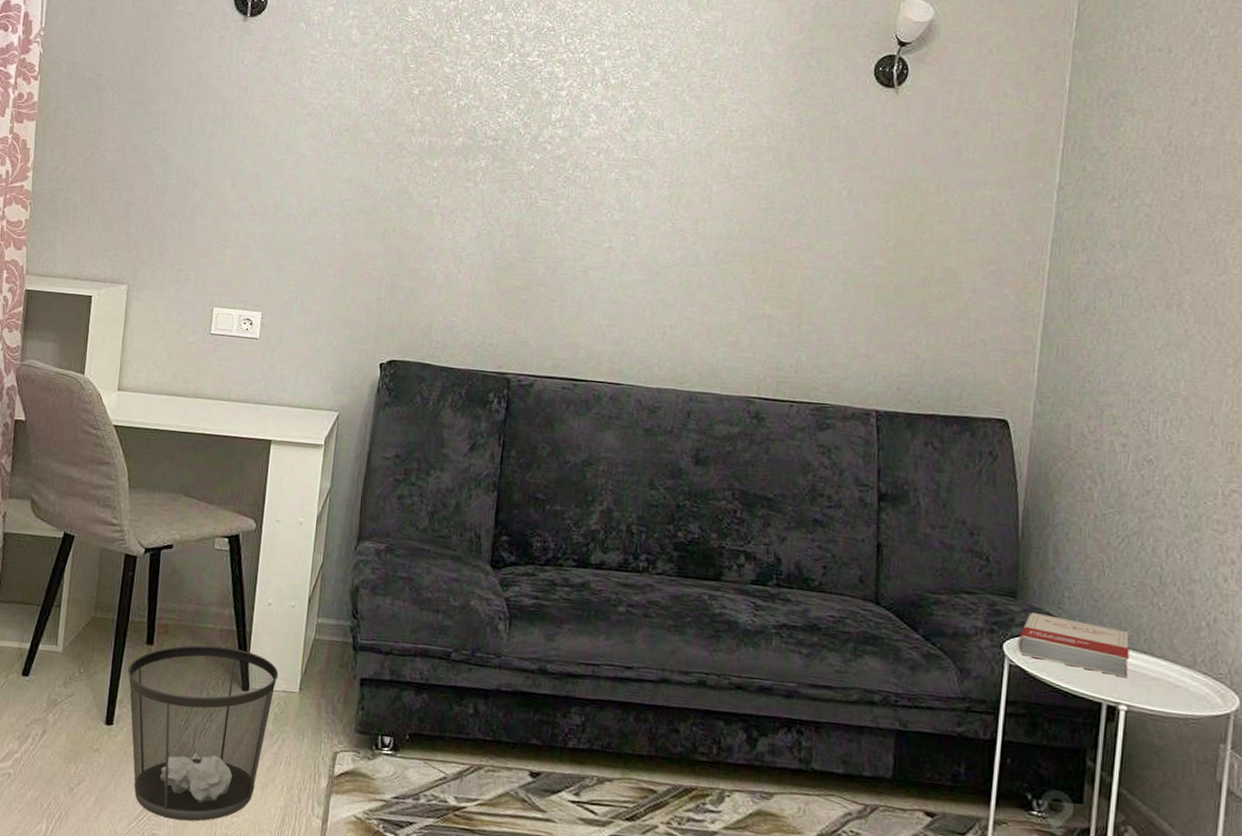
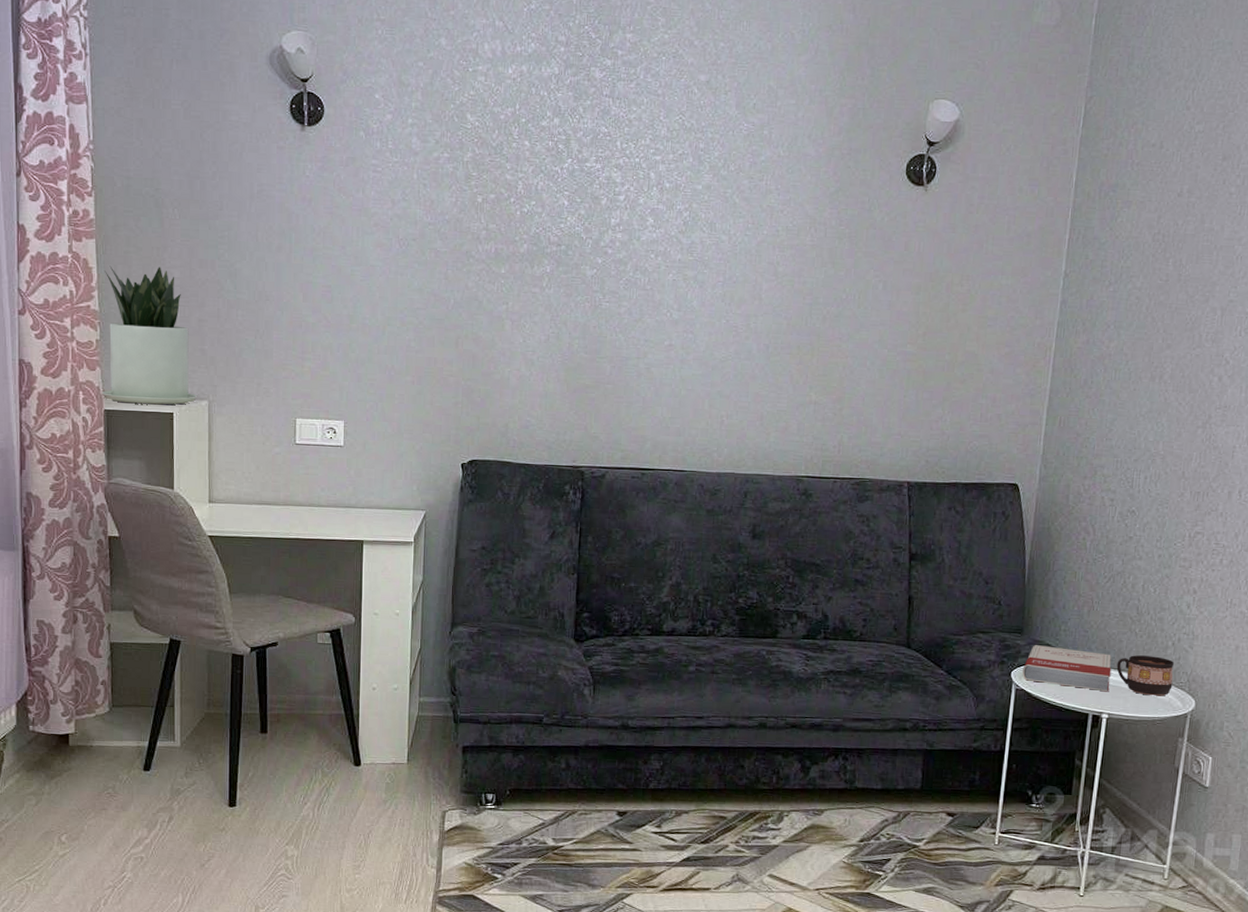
planter: none [24,147,118,288] -> present [101,266,198,405]
waste bin: present [127,645,279,822] -> none [245,729,387,882]
cup: none [1136,634,1211,689] -> present [1116,655,1175,696]

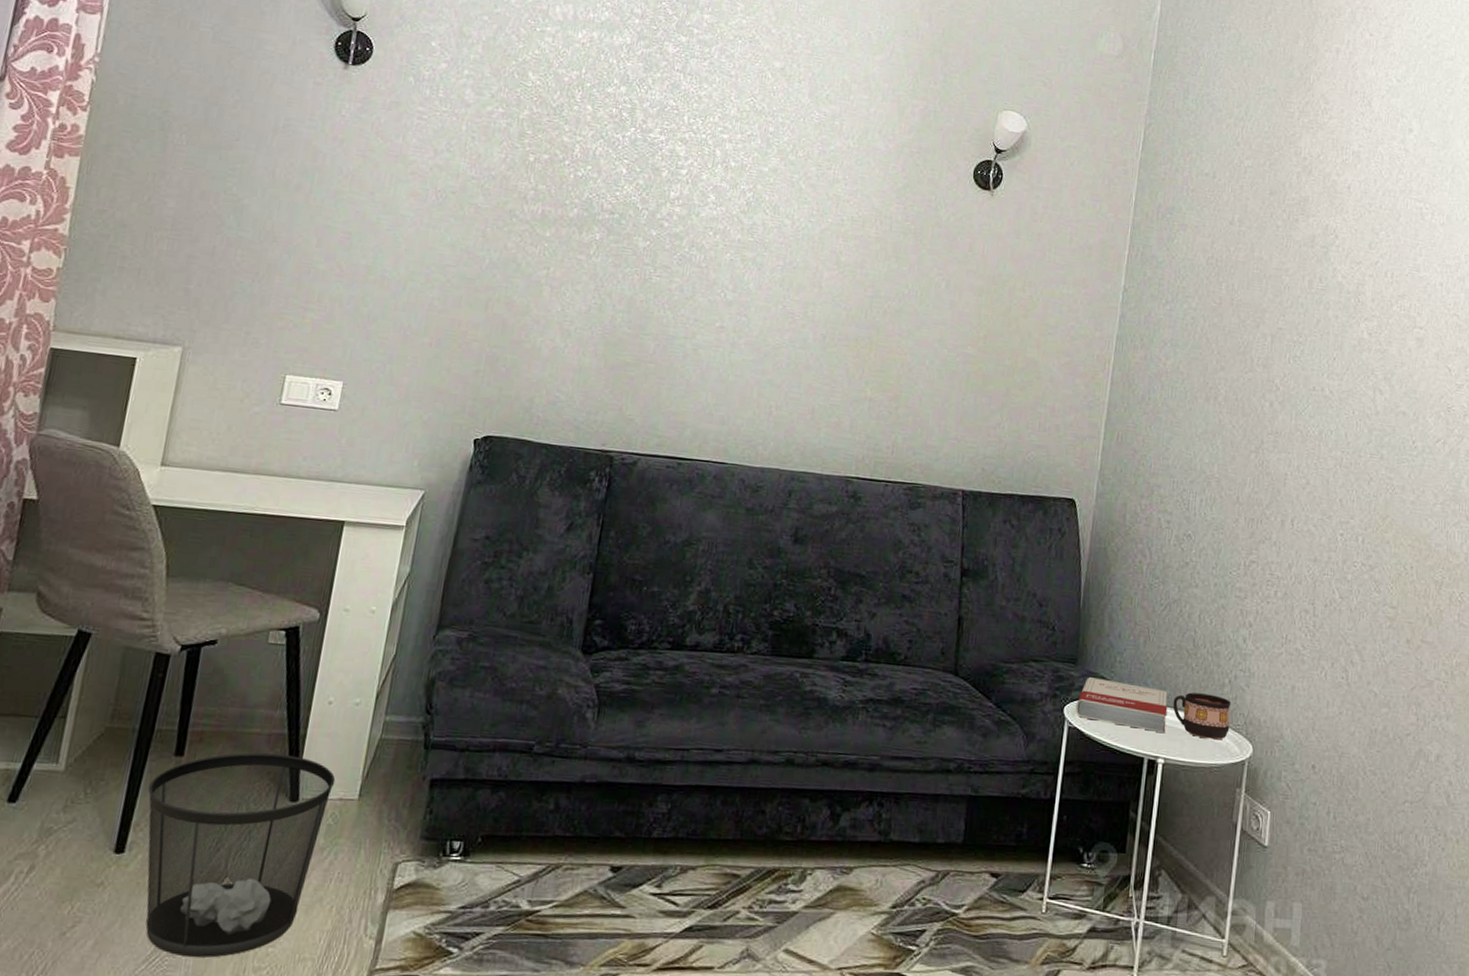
planter: present [101,266,198,405] -> none [51,187,175,349]
waste bin: none [245,729,387,882] -> present [145,752,336,958]

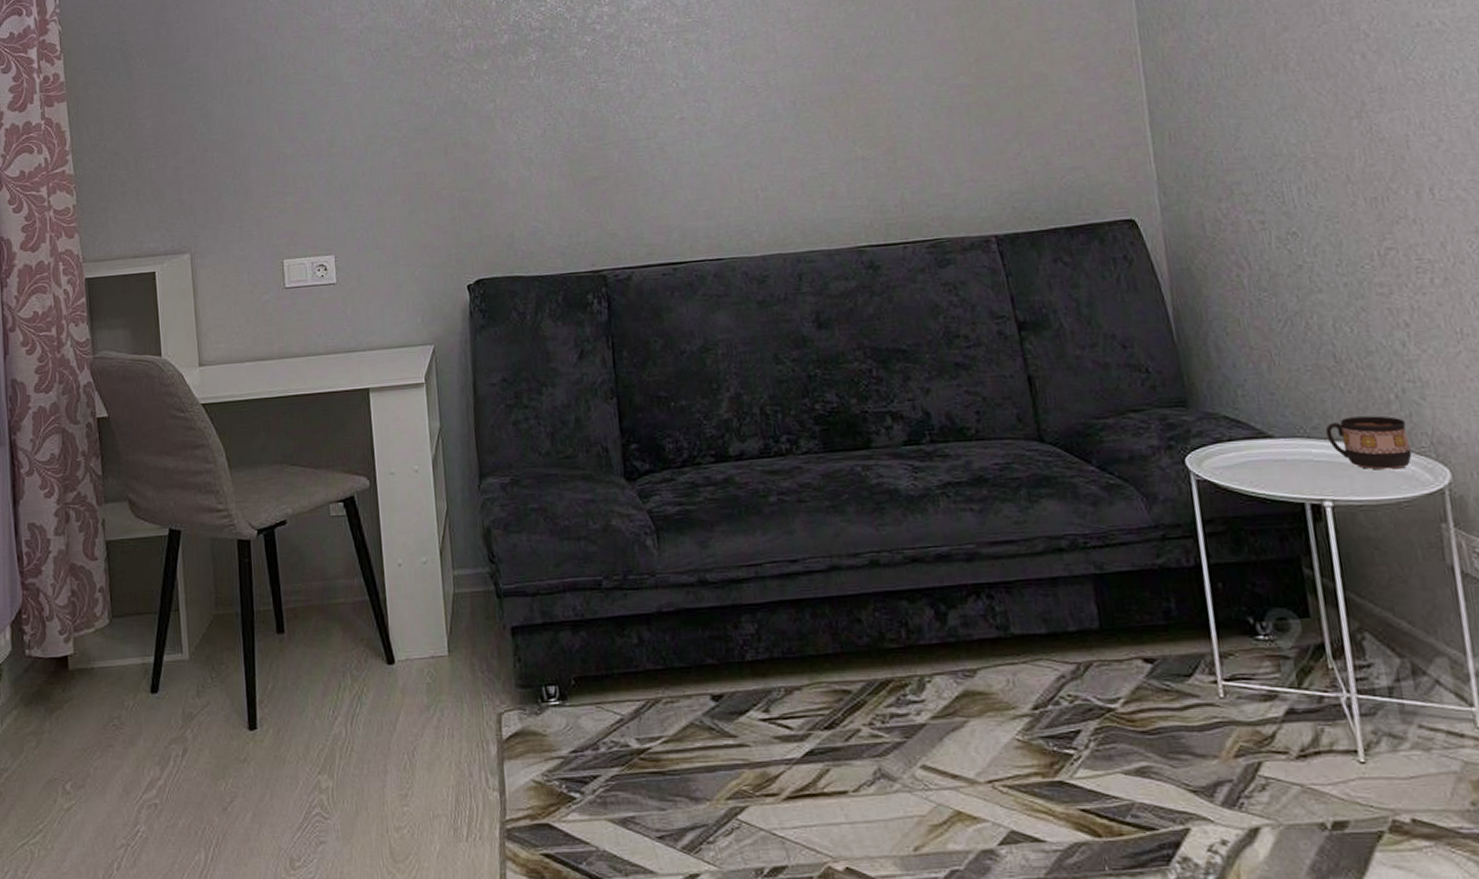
waste bin: present [145,752,336,958] -> none [261,620,423,821]
book: present [1075,677,1168,734] -> none [1199,418,1325,471]

